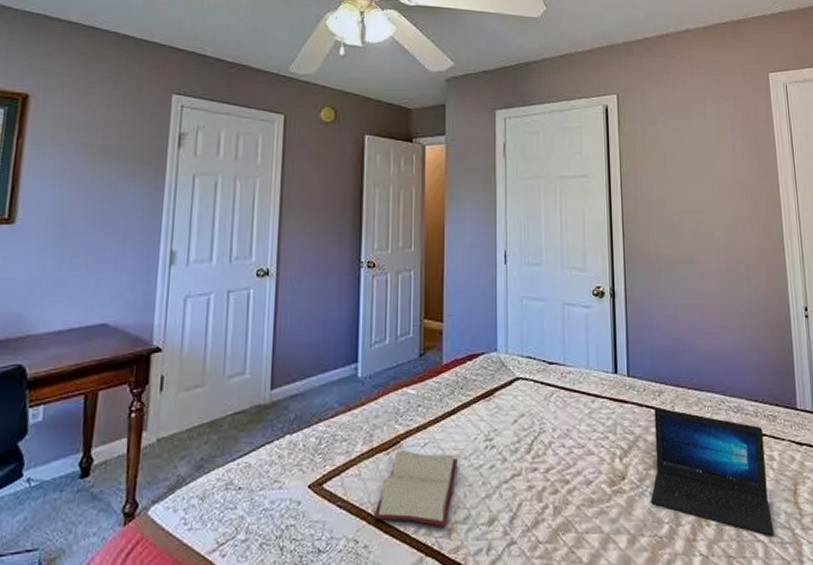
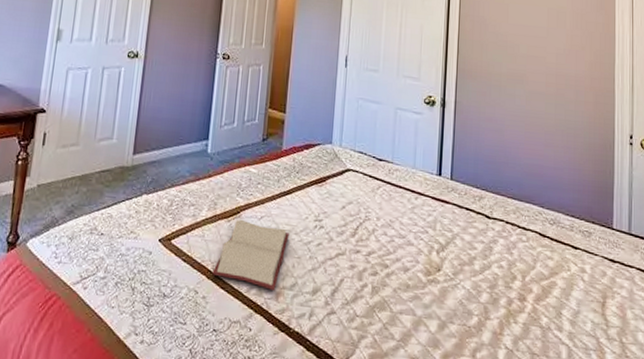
laptop: present [651,408,774,536] -> none [463,211,579,341]

